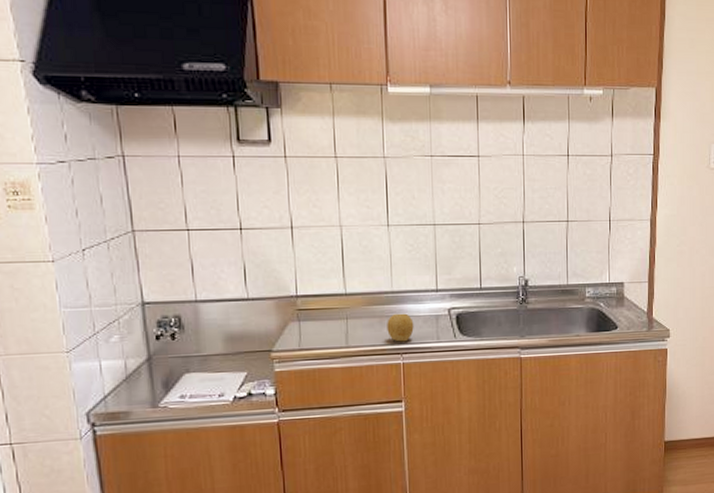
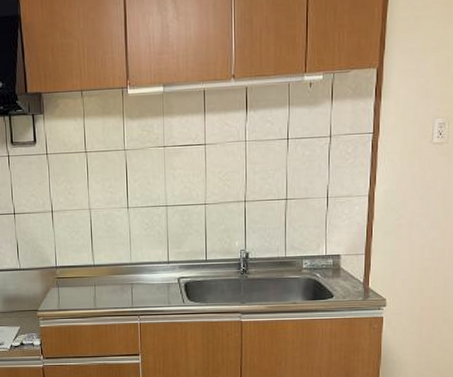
fruit: present [387,313,414,342] -> none [127,281,149,306]

